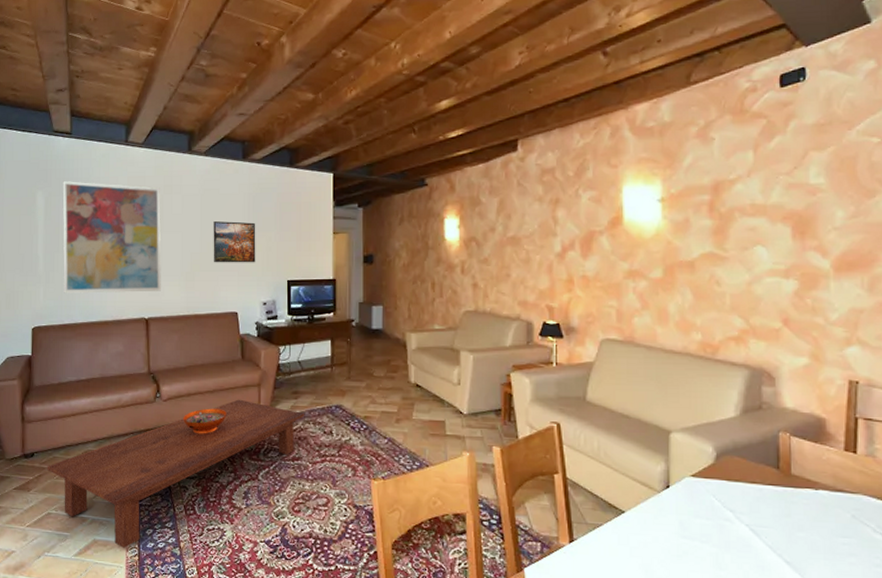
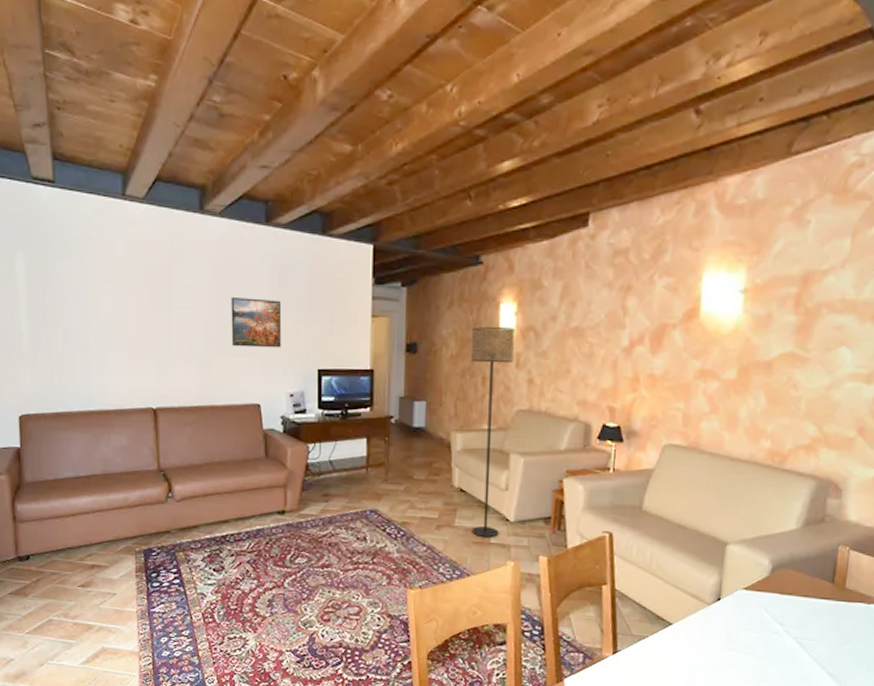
coffee table: present [47,399,304,549] -> none [45,501,335,658]
wall art: present [62,181,161,293] -> none [47,241,170,378]
decorative bowl: present [183,408,227,434] -> none [199,510,249,538]
floor lamp: none [420,239,458,430] -> present [471,327,515,538]

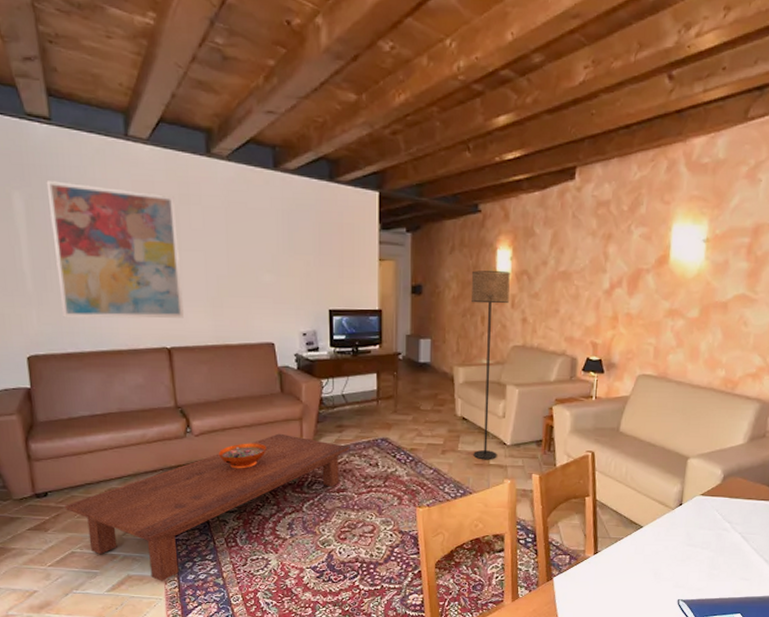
coffee table: none [45,501,335,658] -> present [65,433,349,582]
wall art: none [47,241,170,378] -> present [46,181,184,319]
decorative bowl: none [199,510,249,538] -> present [218,443,267,469]
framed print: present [231,297,282,348] -> none [242,240,293,290]

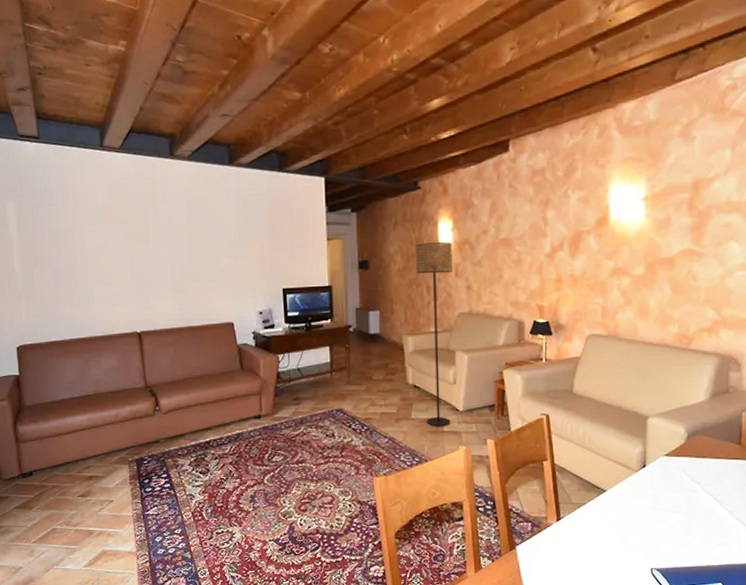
wall art: present [46,181,184,319] -> none [35,190,152,310]
coffee table: present [65,433,349,582] -> none [47,408,306,557]
decorative bowl: present [218,443,267,469] -> none [184,418,229,444]

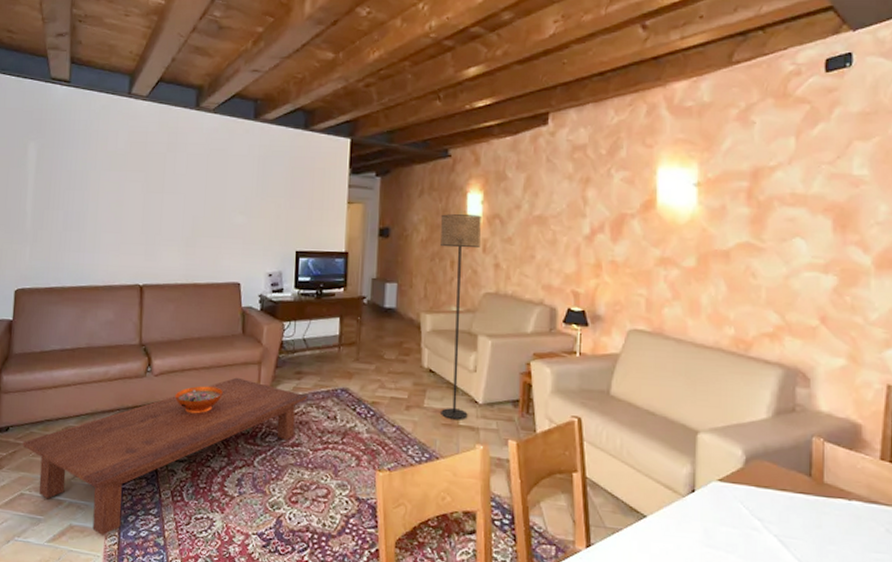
coffee table: none [47,408,306,557] -> present [22,377,307,537]
decorative bowl: none [184,418,229,444] -> present [174,386,223,414]

